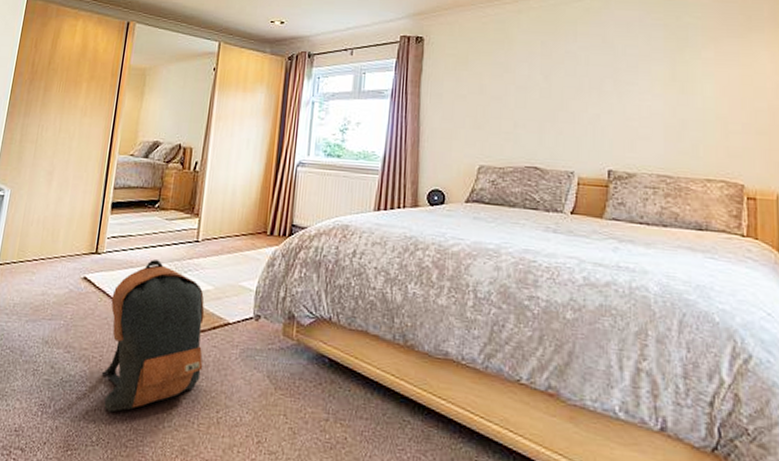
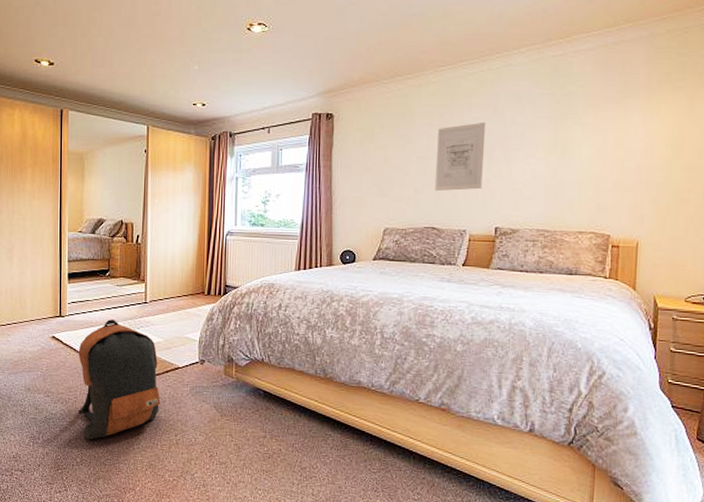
wall art: none [537,52,594,127] -> present [434,122,486,192]

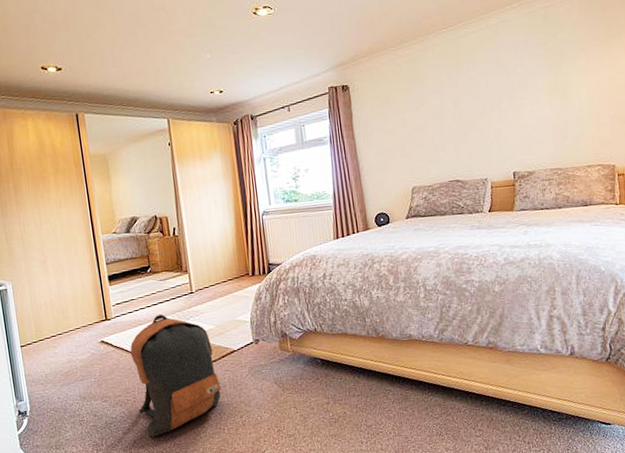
wall art: present [434,122,486,192] -> none [448,76,496,146]

